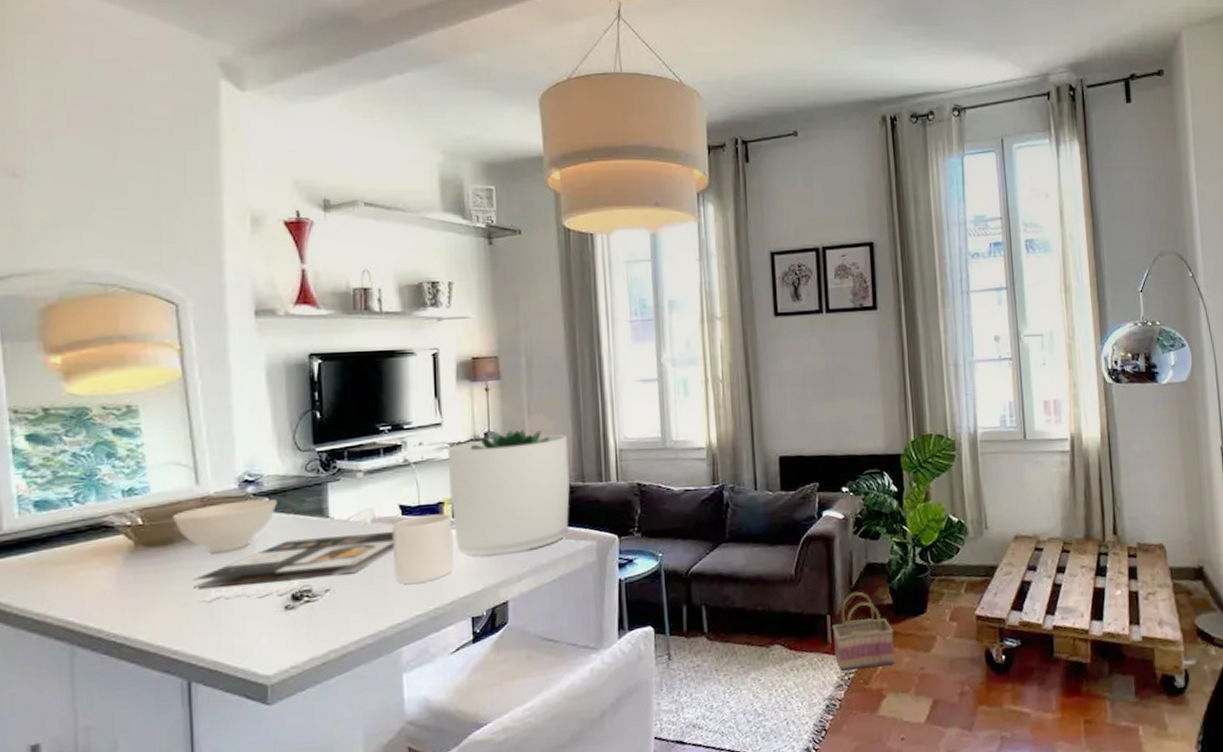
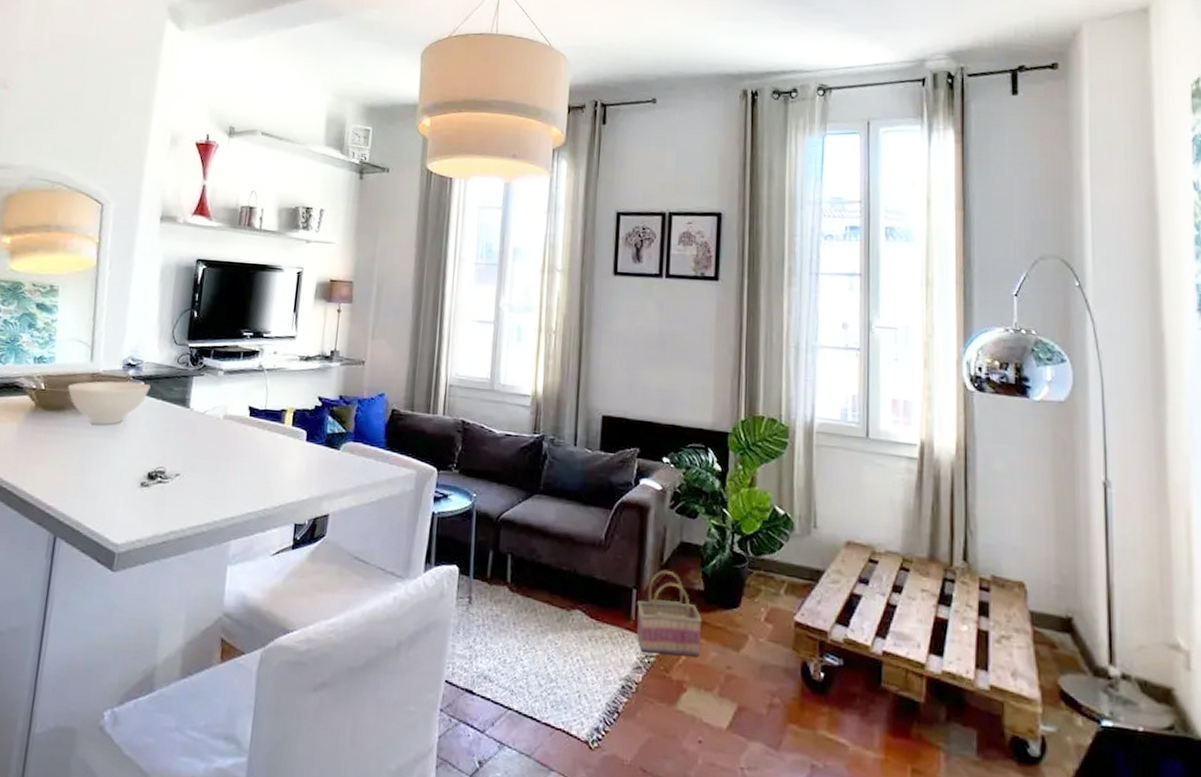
magazine: present [194,531,395,603] -> none [73,423,241,472]
mug: present [393,514,454,584] -> none [234,419,292,483]
planter: present [449,428,570,556] -> none [291,351,404,470]

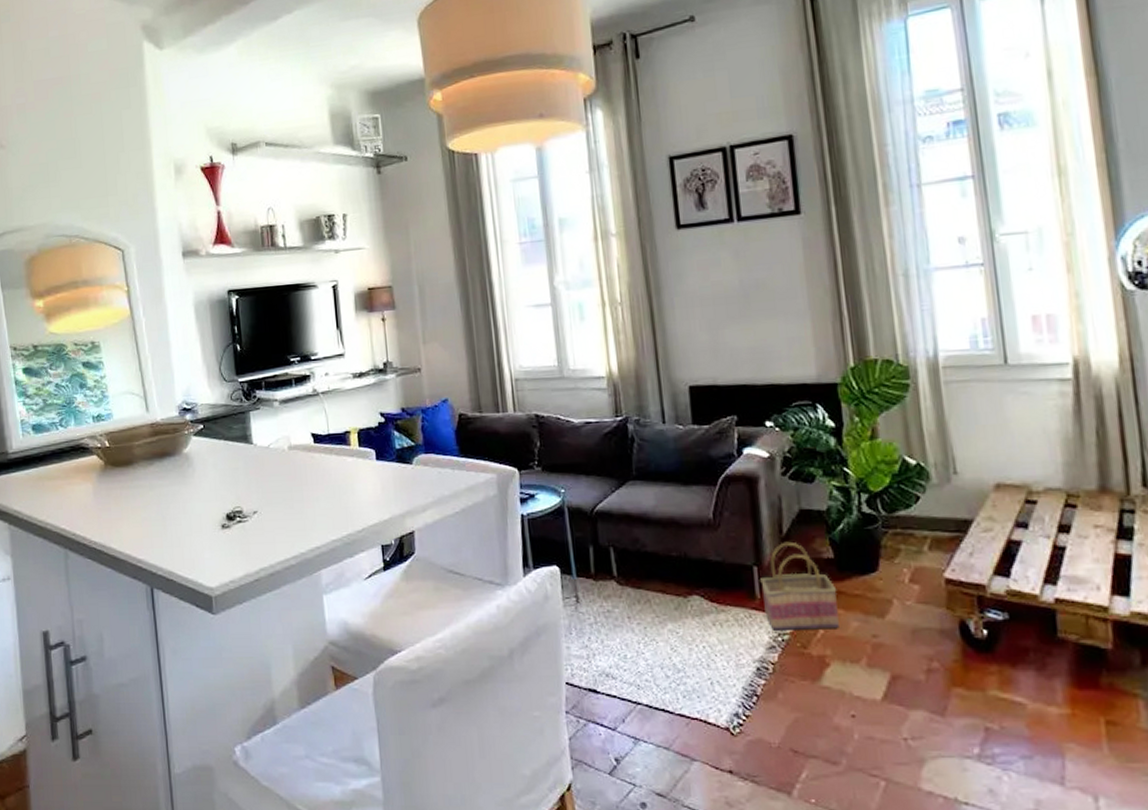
bowl: present [68,381,151,426] -> none [131,425,210,475]

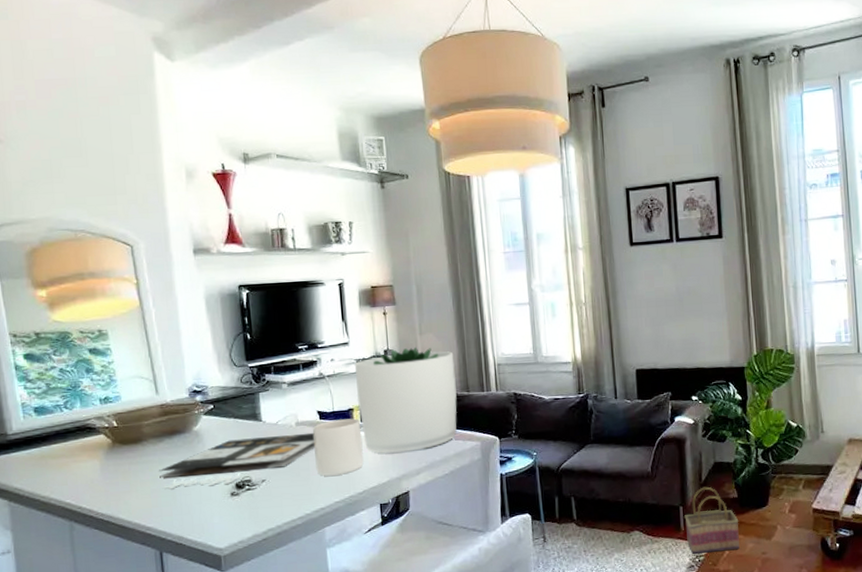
magazine: none [150,458,310,518] -> present [159,432,316,490]
mug: none [307,442,363,510] -> present [313,418,364,476]
planter: none [352,358,468,486] -> present [355,346,457,454]

